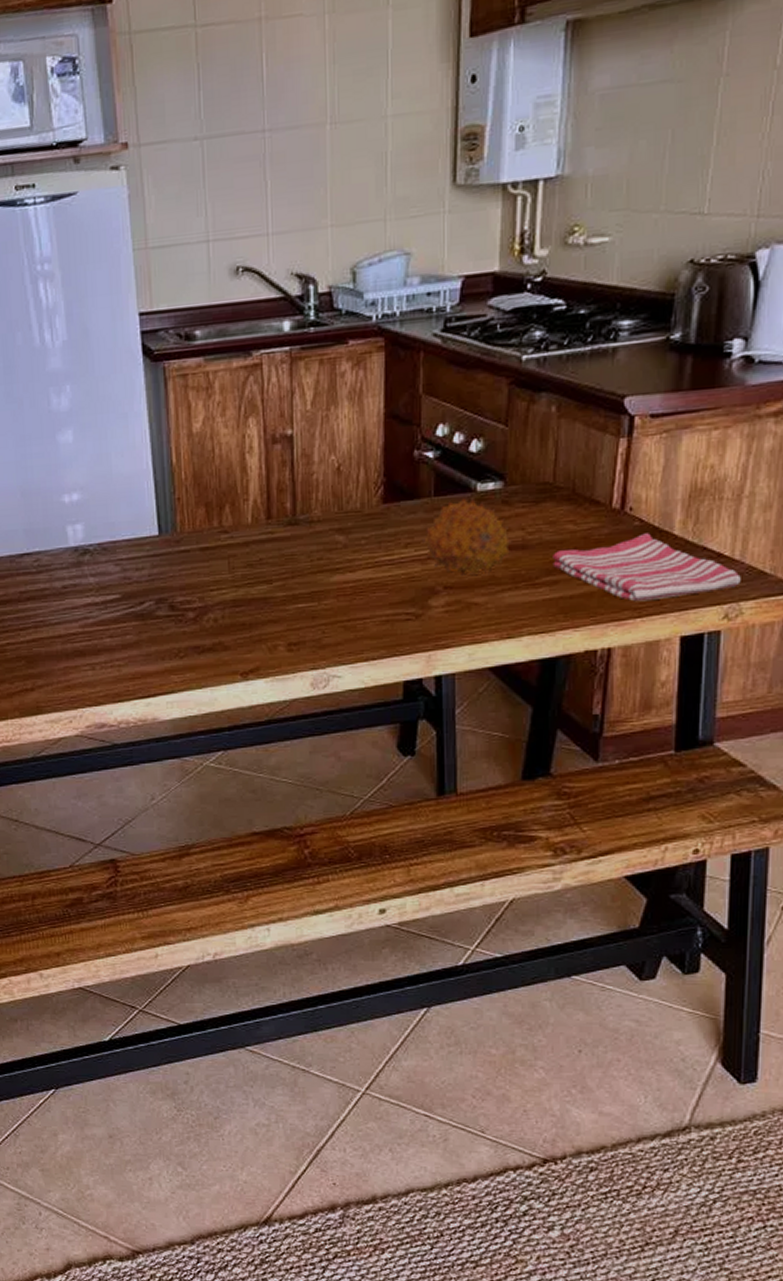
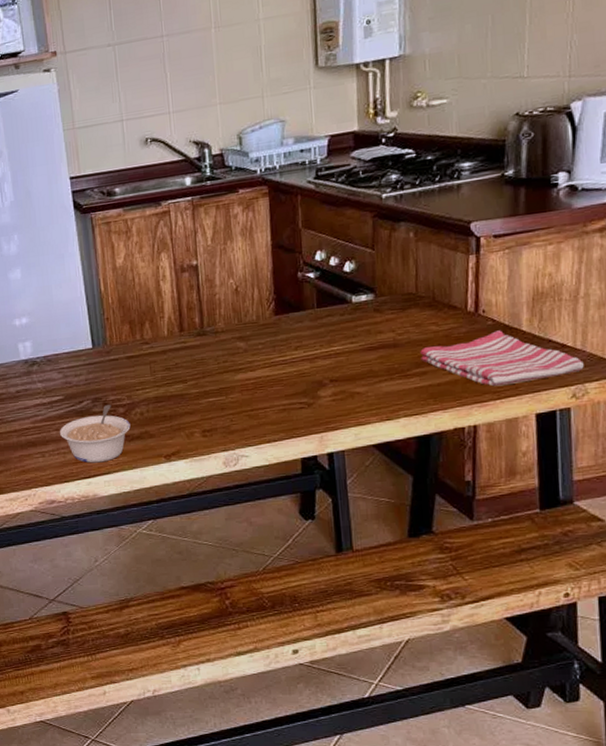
legume: none [113,606,201,680] -> present [59,404,131,463]
fruit: present [422,498,513,576] -> none [309,308,386,371]

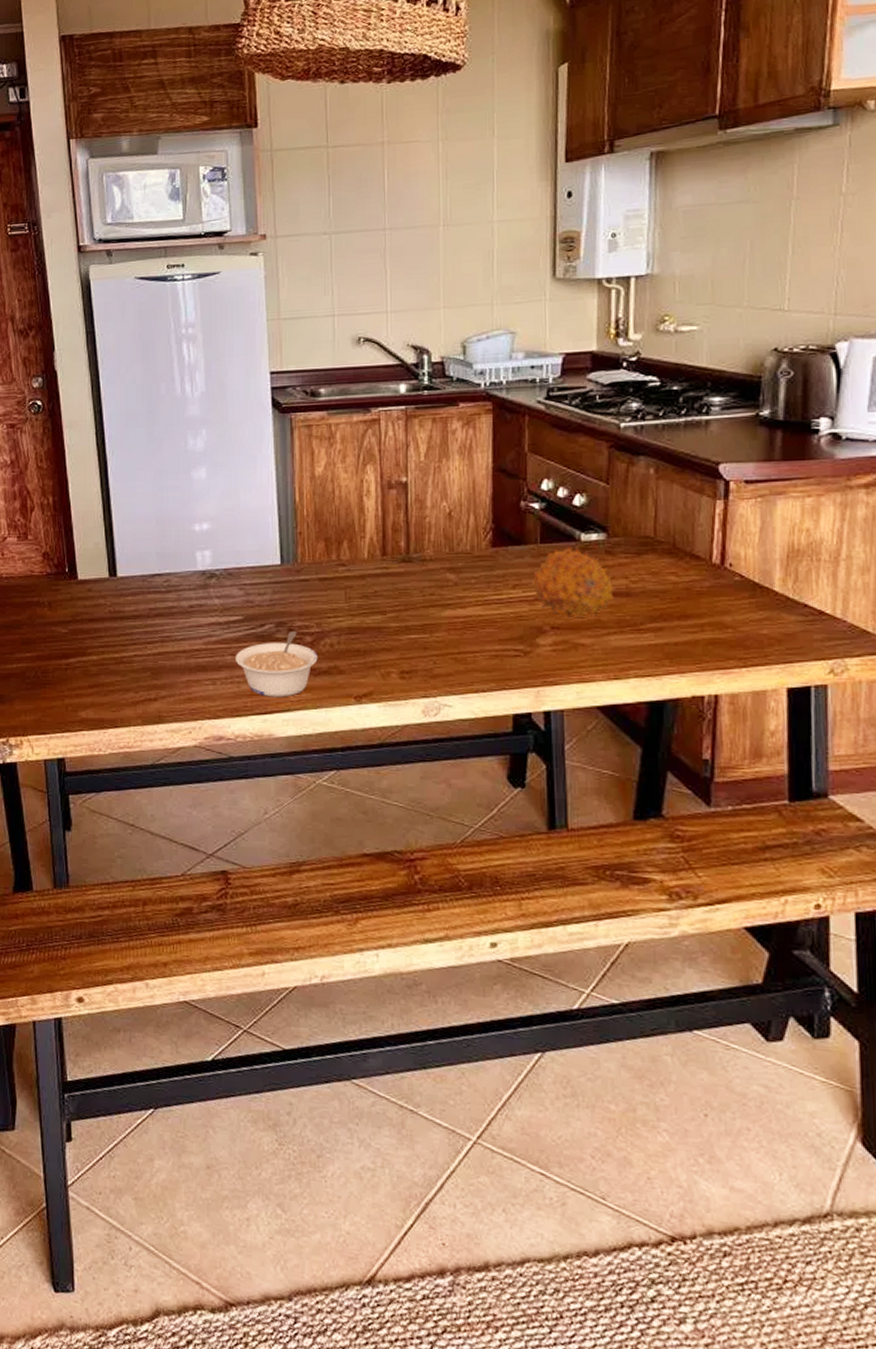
fruit: none [309,308,386,371] -> present [530,546,617,619]
dish towel: present [420,330,584,387] -> none [656,588,844,652]

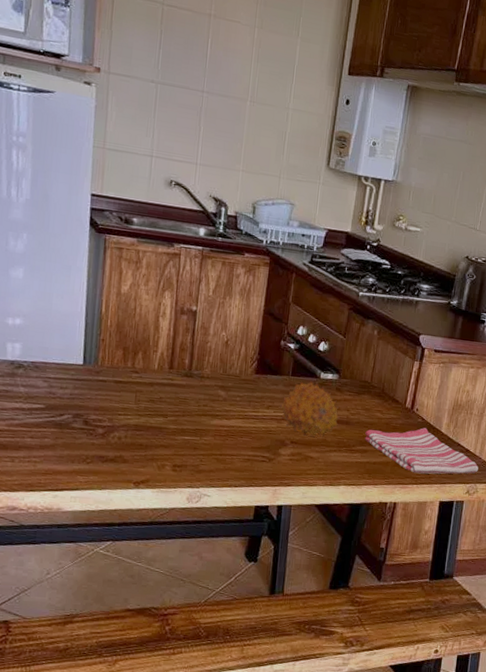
legume: present [234,630,318,698] -> none [33,422,107,478]
dish towel: none [656,588,844,652] -> present [365,428,479,474]

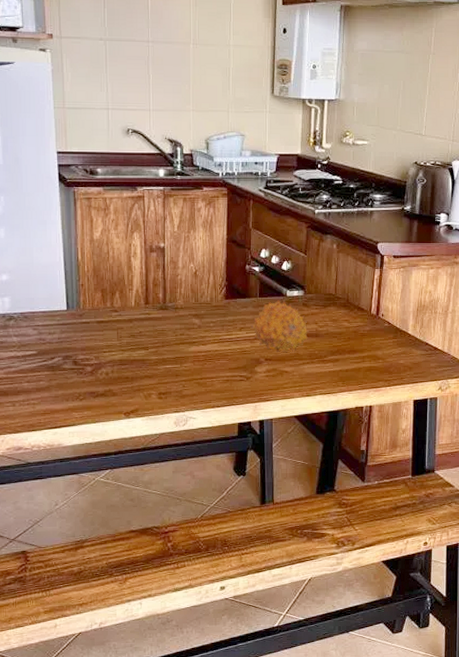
dish towel: present [365,428,479,474] -> none [335,331,448,376]

